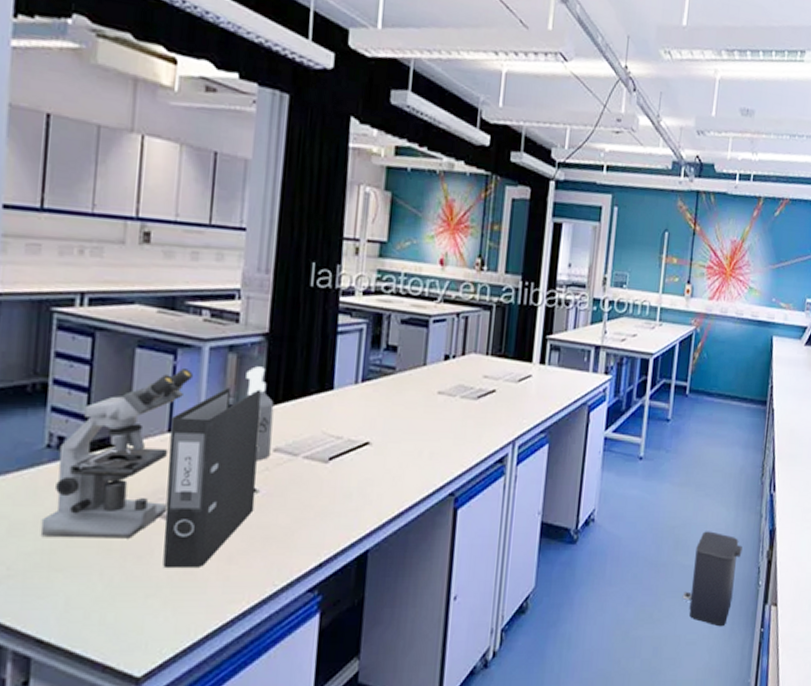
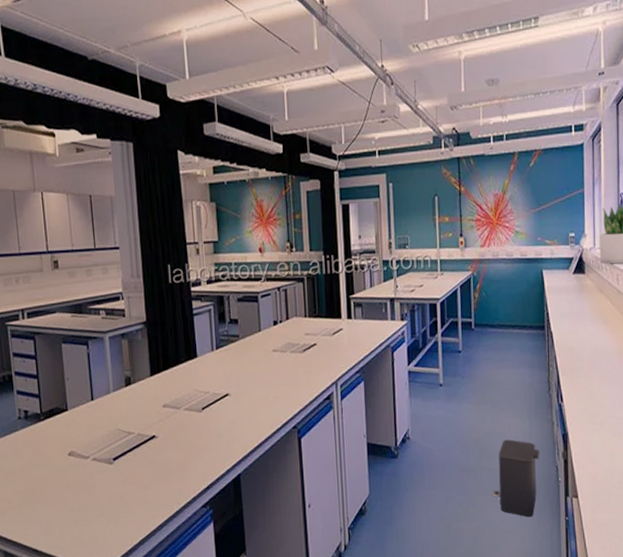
microscope: present [40,369,194,539] -> none [23,354,102,480]
binder: present [163,388,261,567] -> none [92,363,157,496]
spray bottle: present [246,366,274,460] -> none [136,346,161,414]

